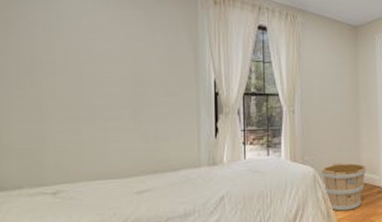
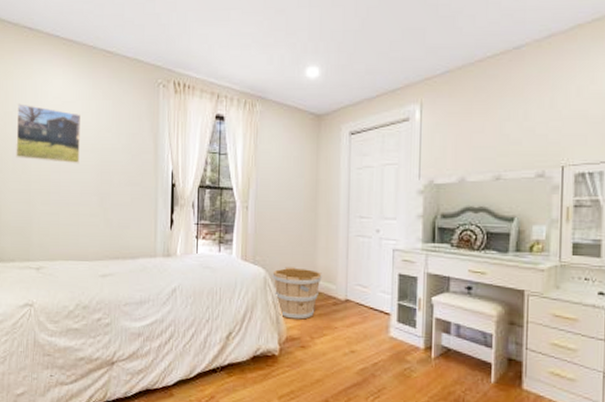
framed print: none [21,12,107,77] -> present [16,103,82,164]

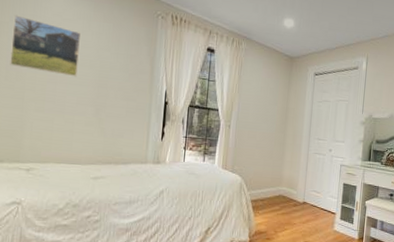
wooden bucket: present [272,267,322,320] -> none [247,175,287,218]

